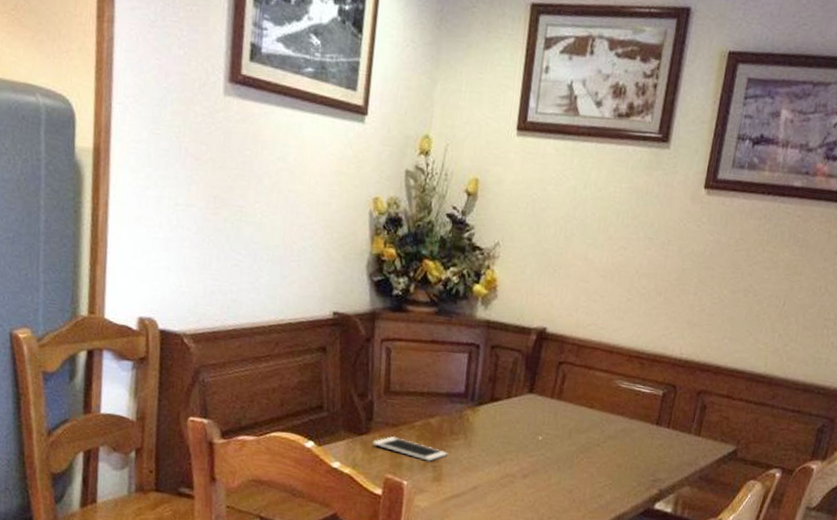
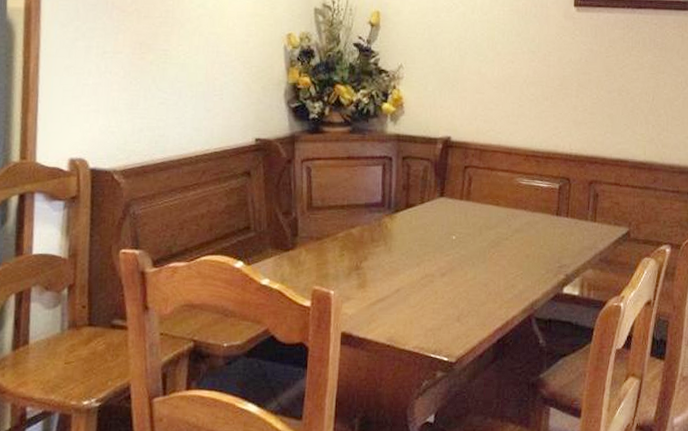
cell phone: present [372,436,448,462] -> none [298,248,370,270]

